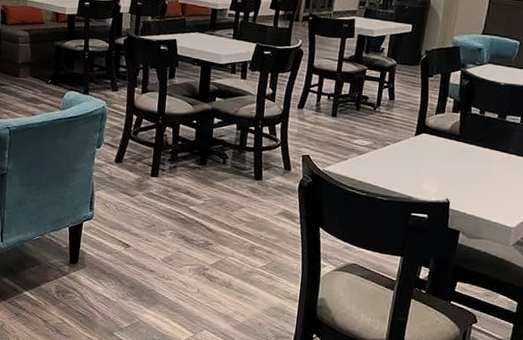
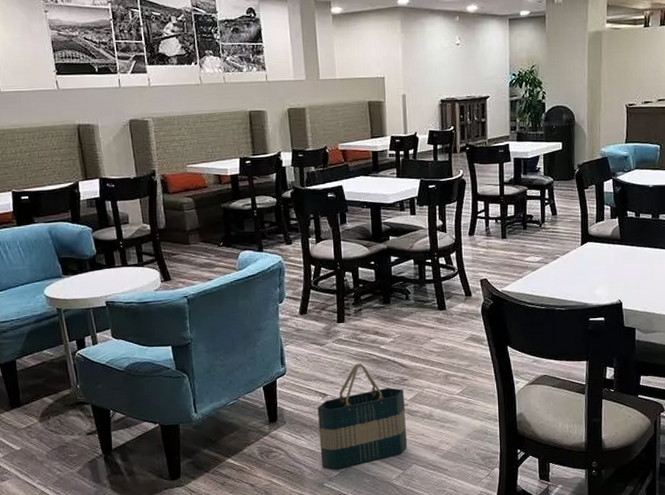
tote bag: none [114,220,207,322] -> present [317,363,408,470]

